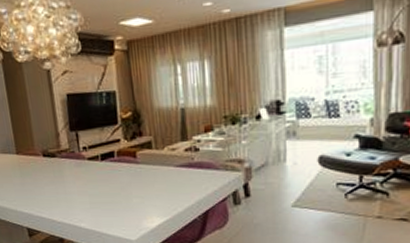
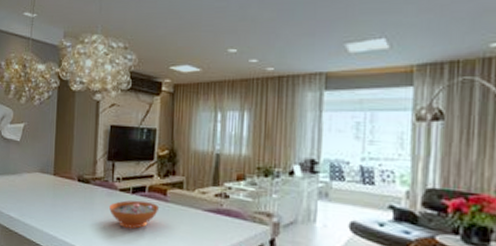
decorative bowl: none [80,166,131,195] -> present [109,200,160,229]

